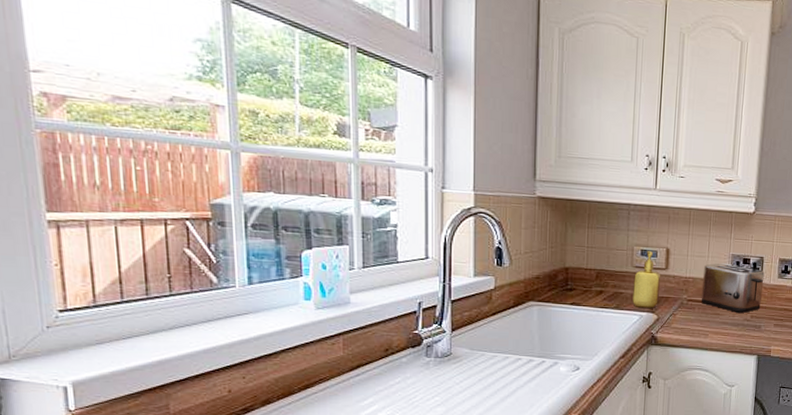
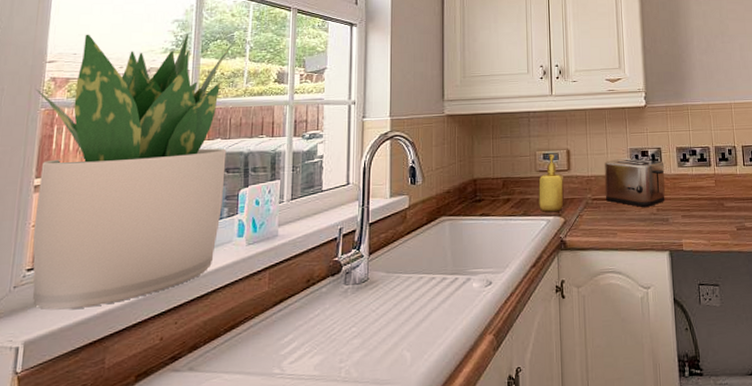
planter: none [22,41,283,355] -> present [32,34,235,310]

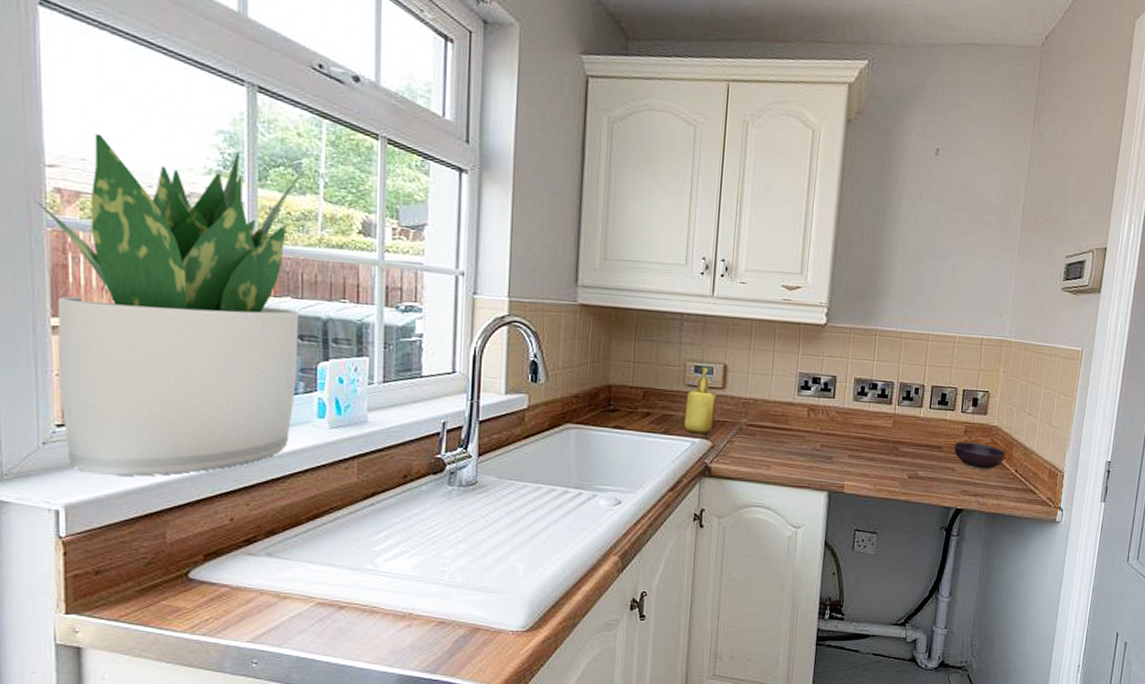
toaster: present [603,158,666,208] -> none [763,382,838,442]

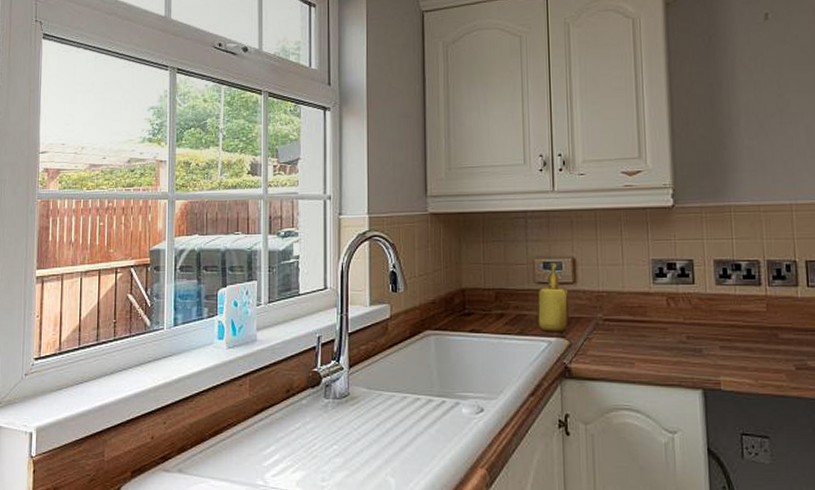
planter: present [35,133,304,476] -> none [32,122,208,400]

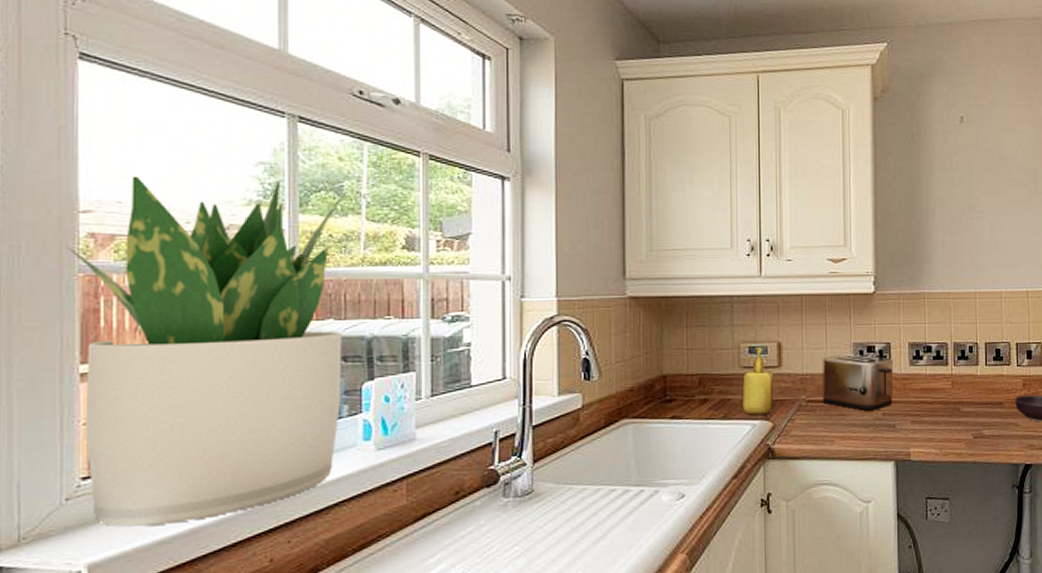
planter: none [32,122,208,400] -> present [67,176,346,527]
toaster: none [618,270,699,334] -> present [821,353,894,412]

